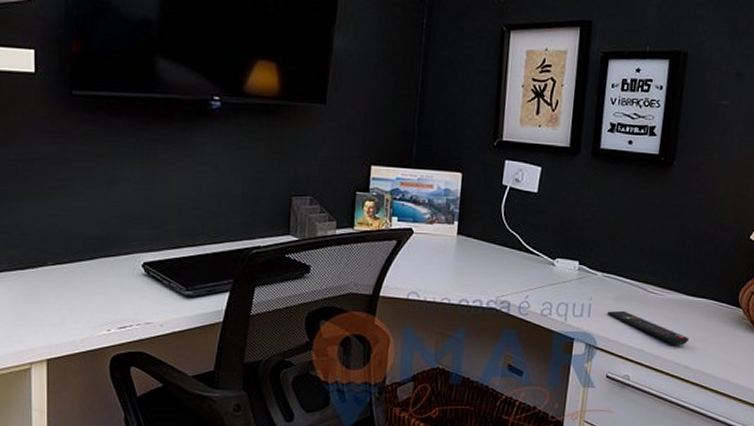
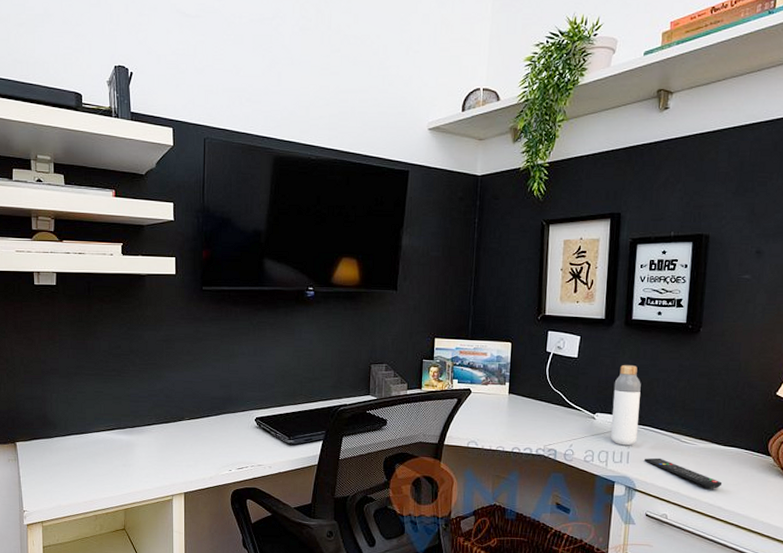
bottle: none [571,201,607,297] -> present [611,364,641,446]

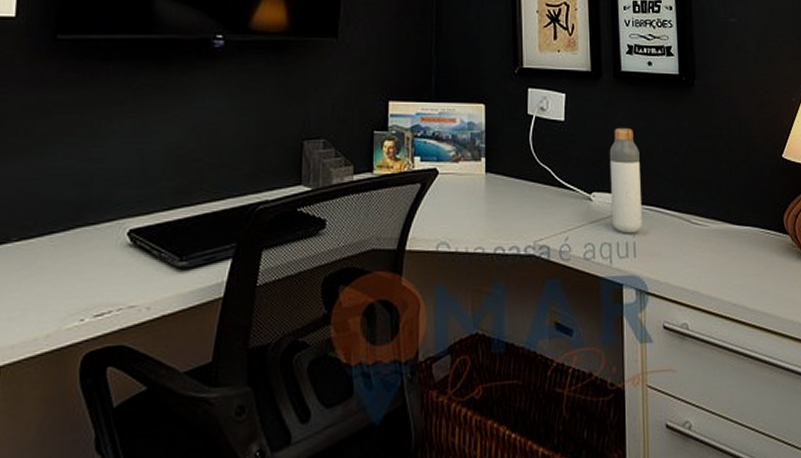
remote control: present [644,457,723,489] -> none [654,246,743,283]

